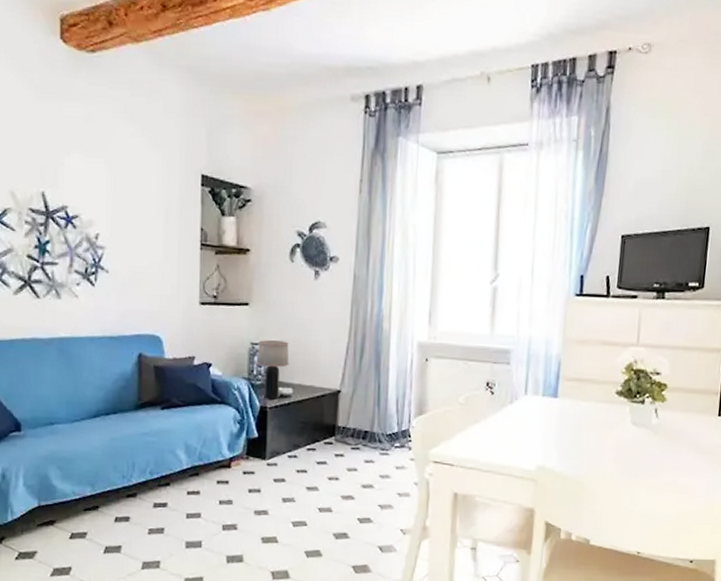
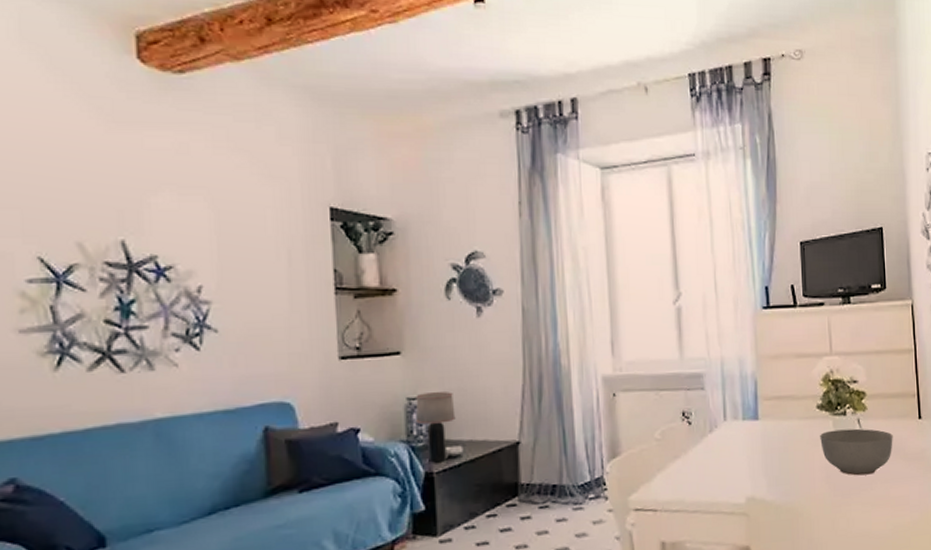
bowl: none [615,416,689,462] -> present [820,428,893,476]

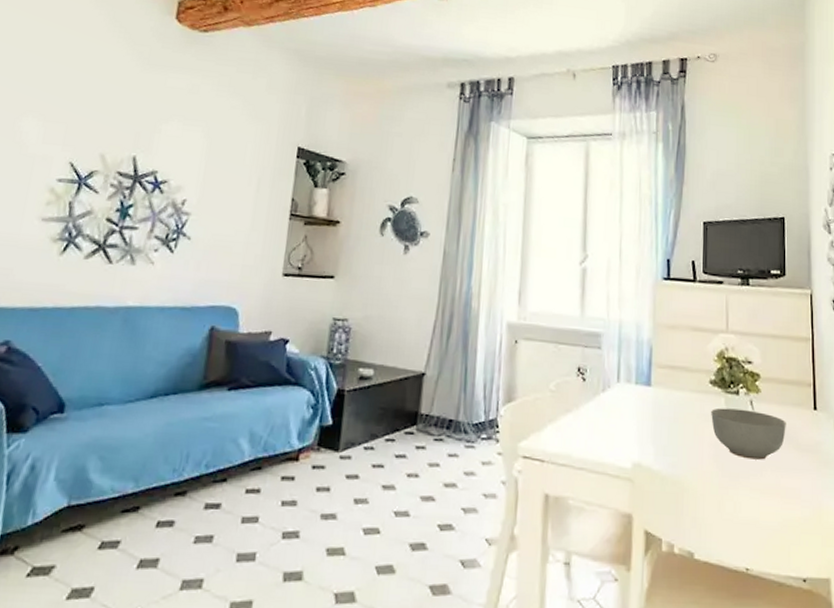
table lamp: present [415,392,456,463] -> none [337,315,373,382]

